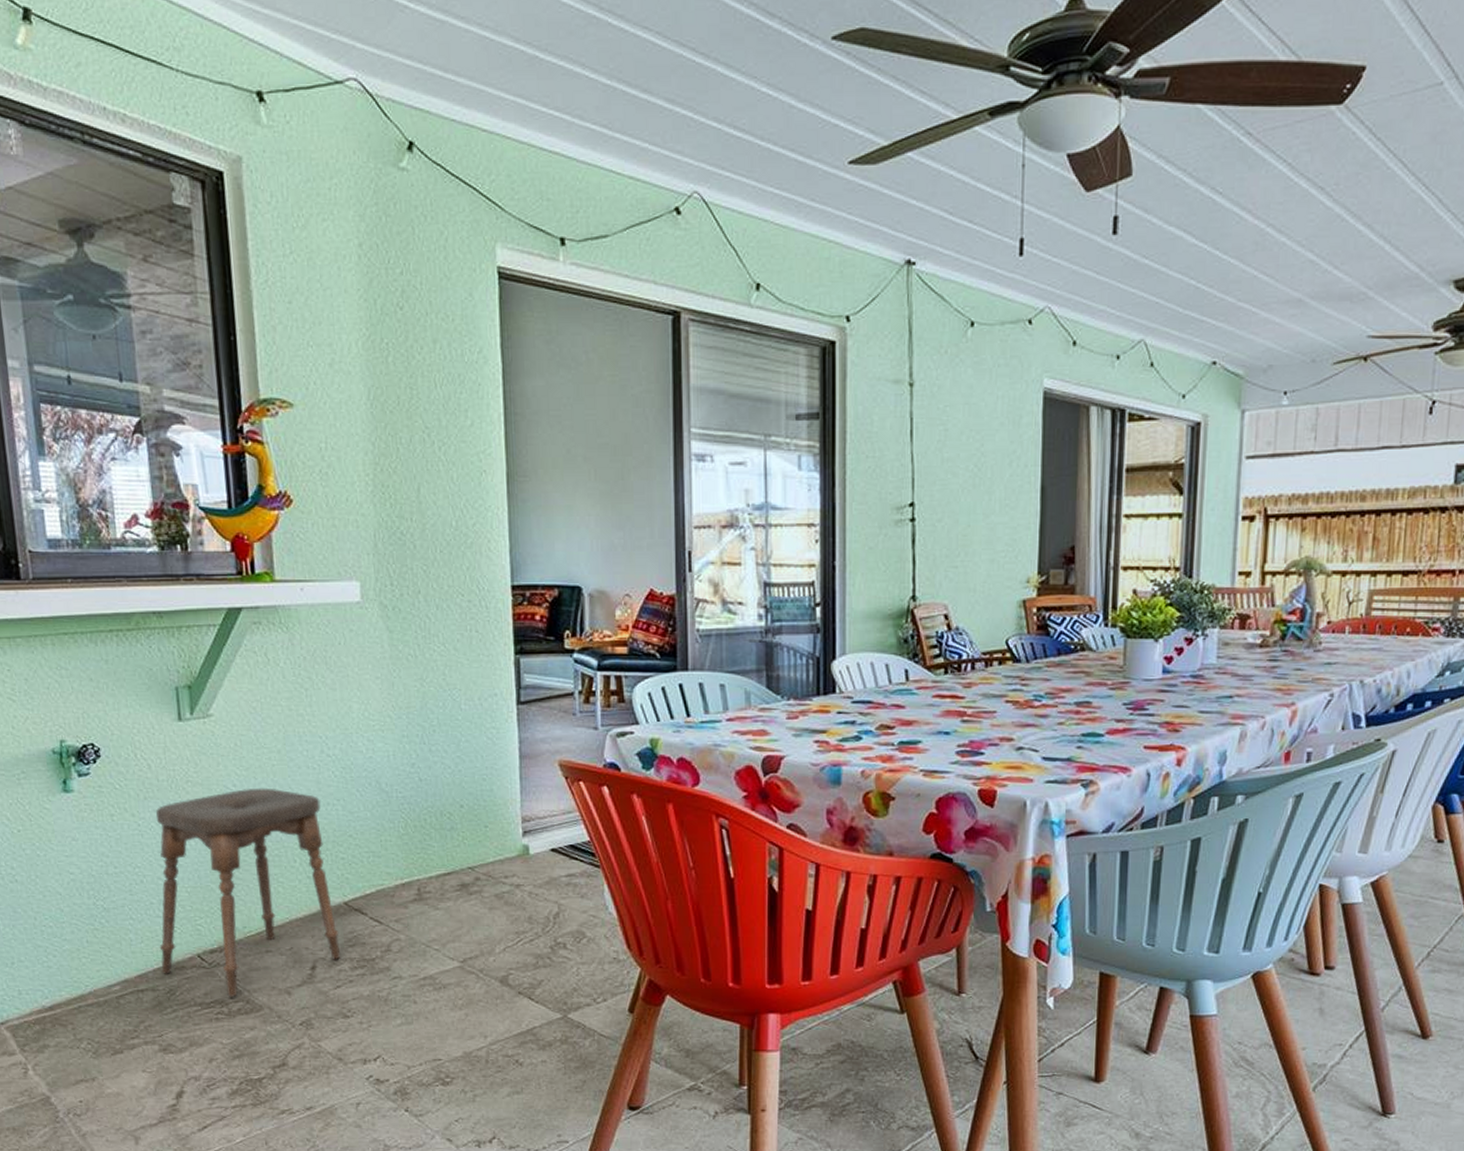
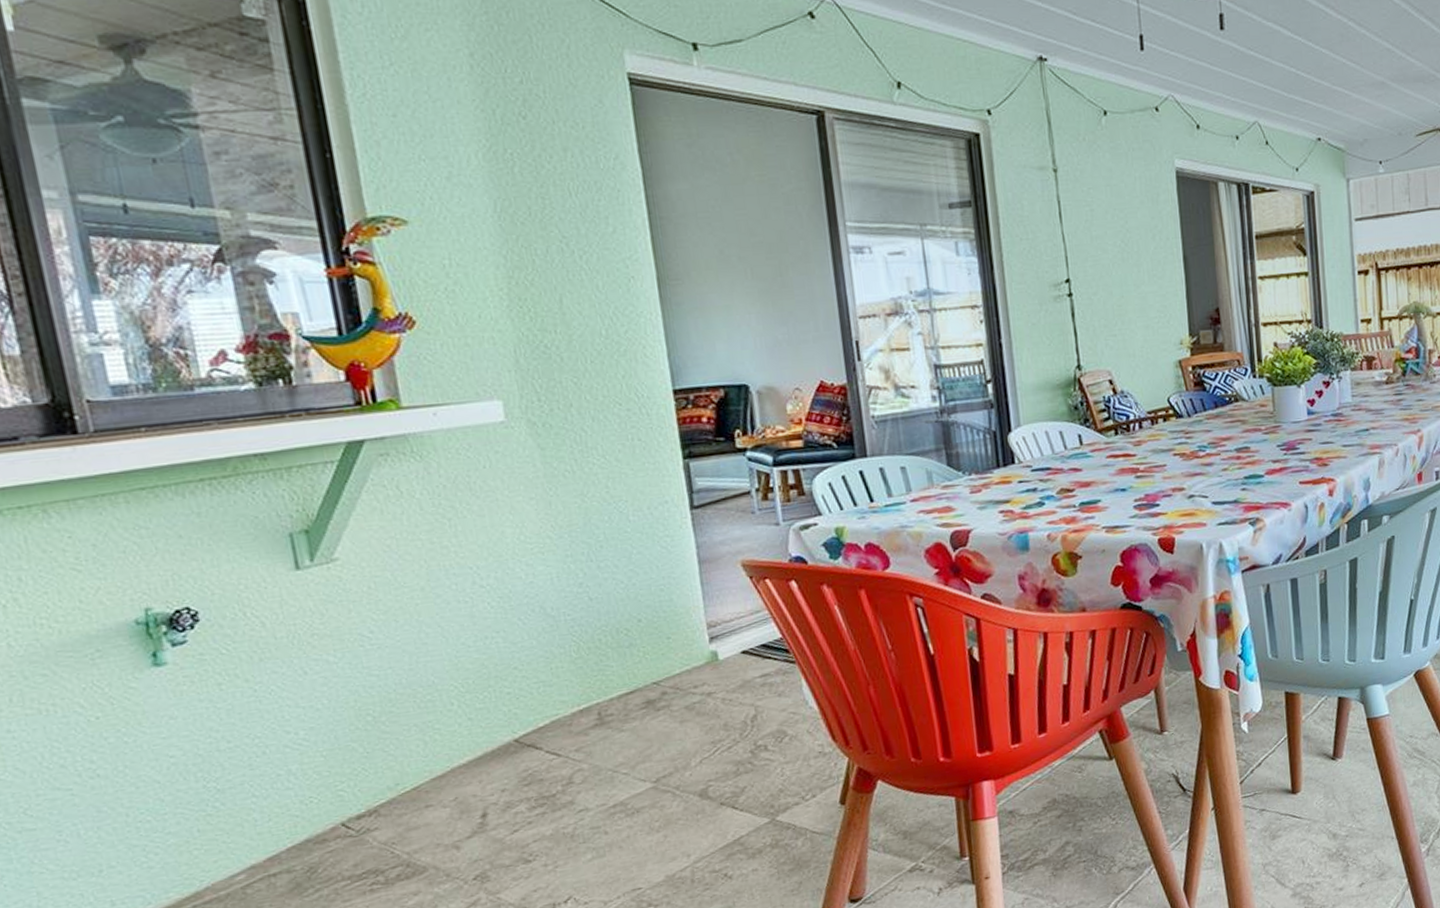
stool: present [155,788,341,997] -> none [275,629,516,864]

